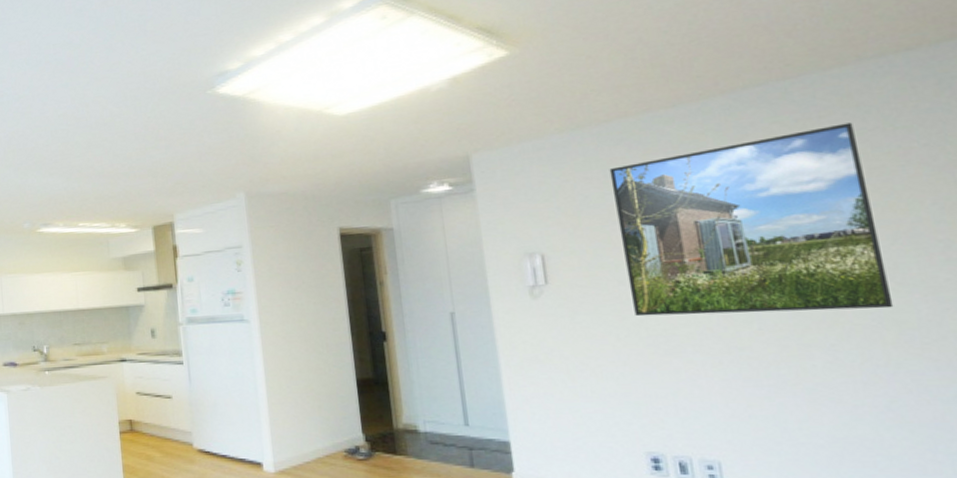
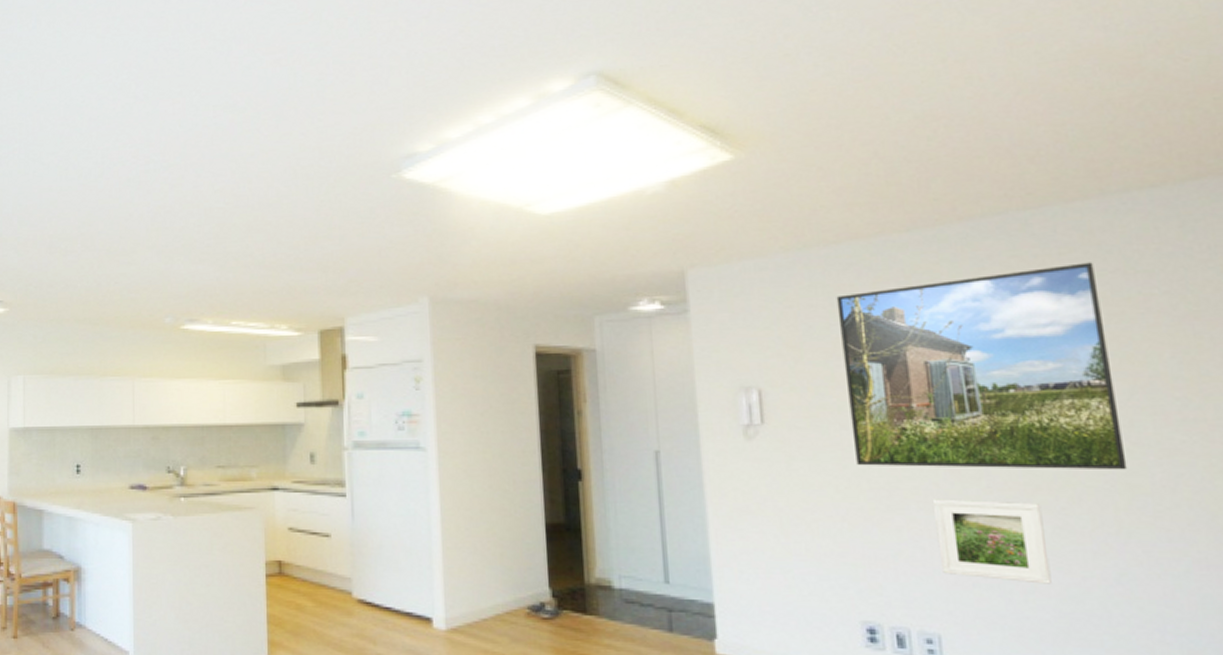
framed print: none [708,341,824,413] -> present [934,499,1052,584]

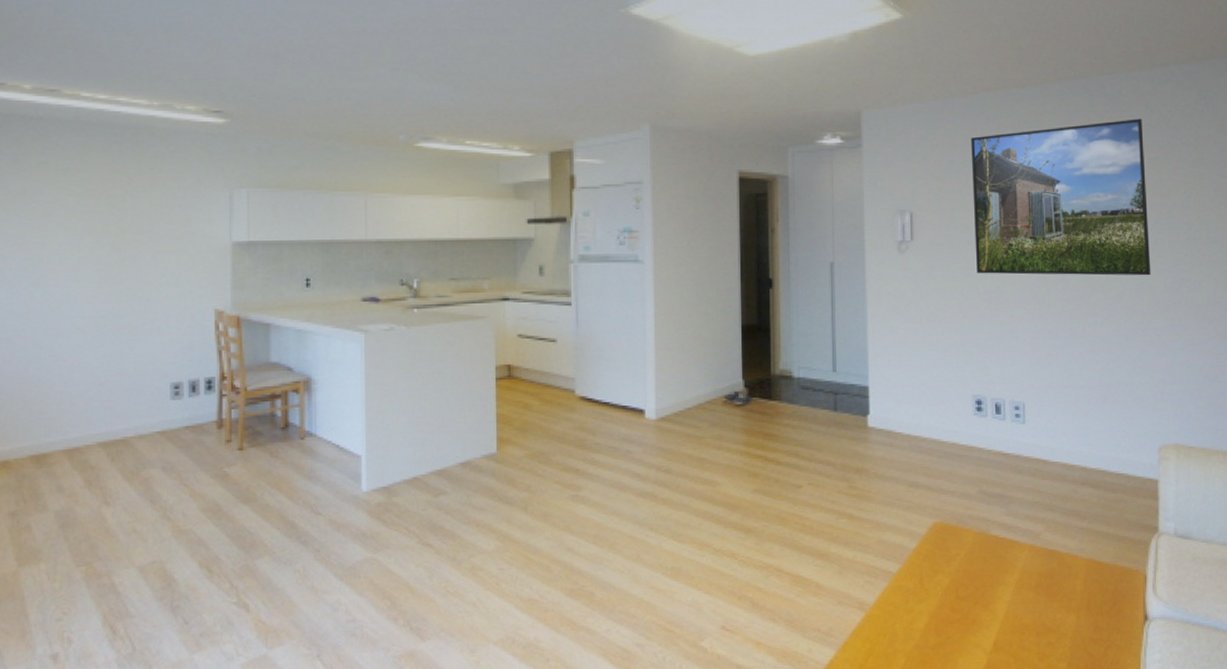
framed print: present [934,499,1052,584] -> none [1027,299,1098,362]

